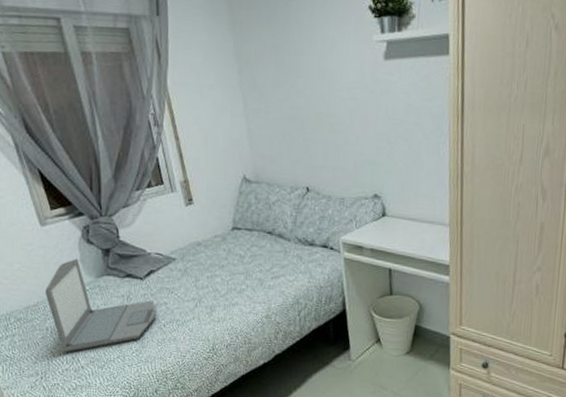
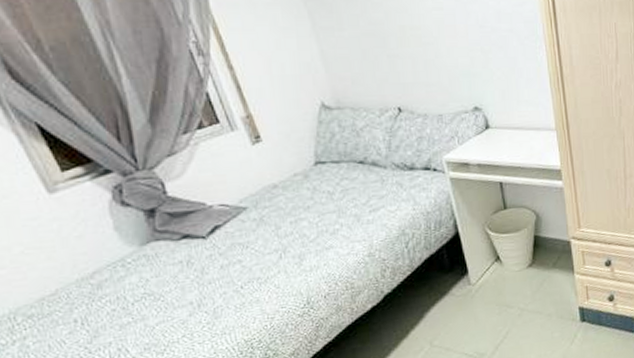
laptop: present [45,258,156,352] -> none [66,226,228,345]

